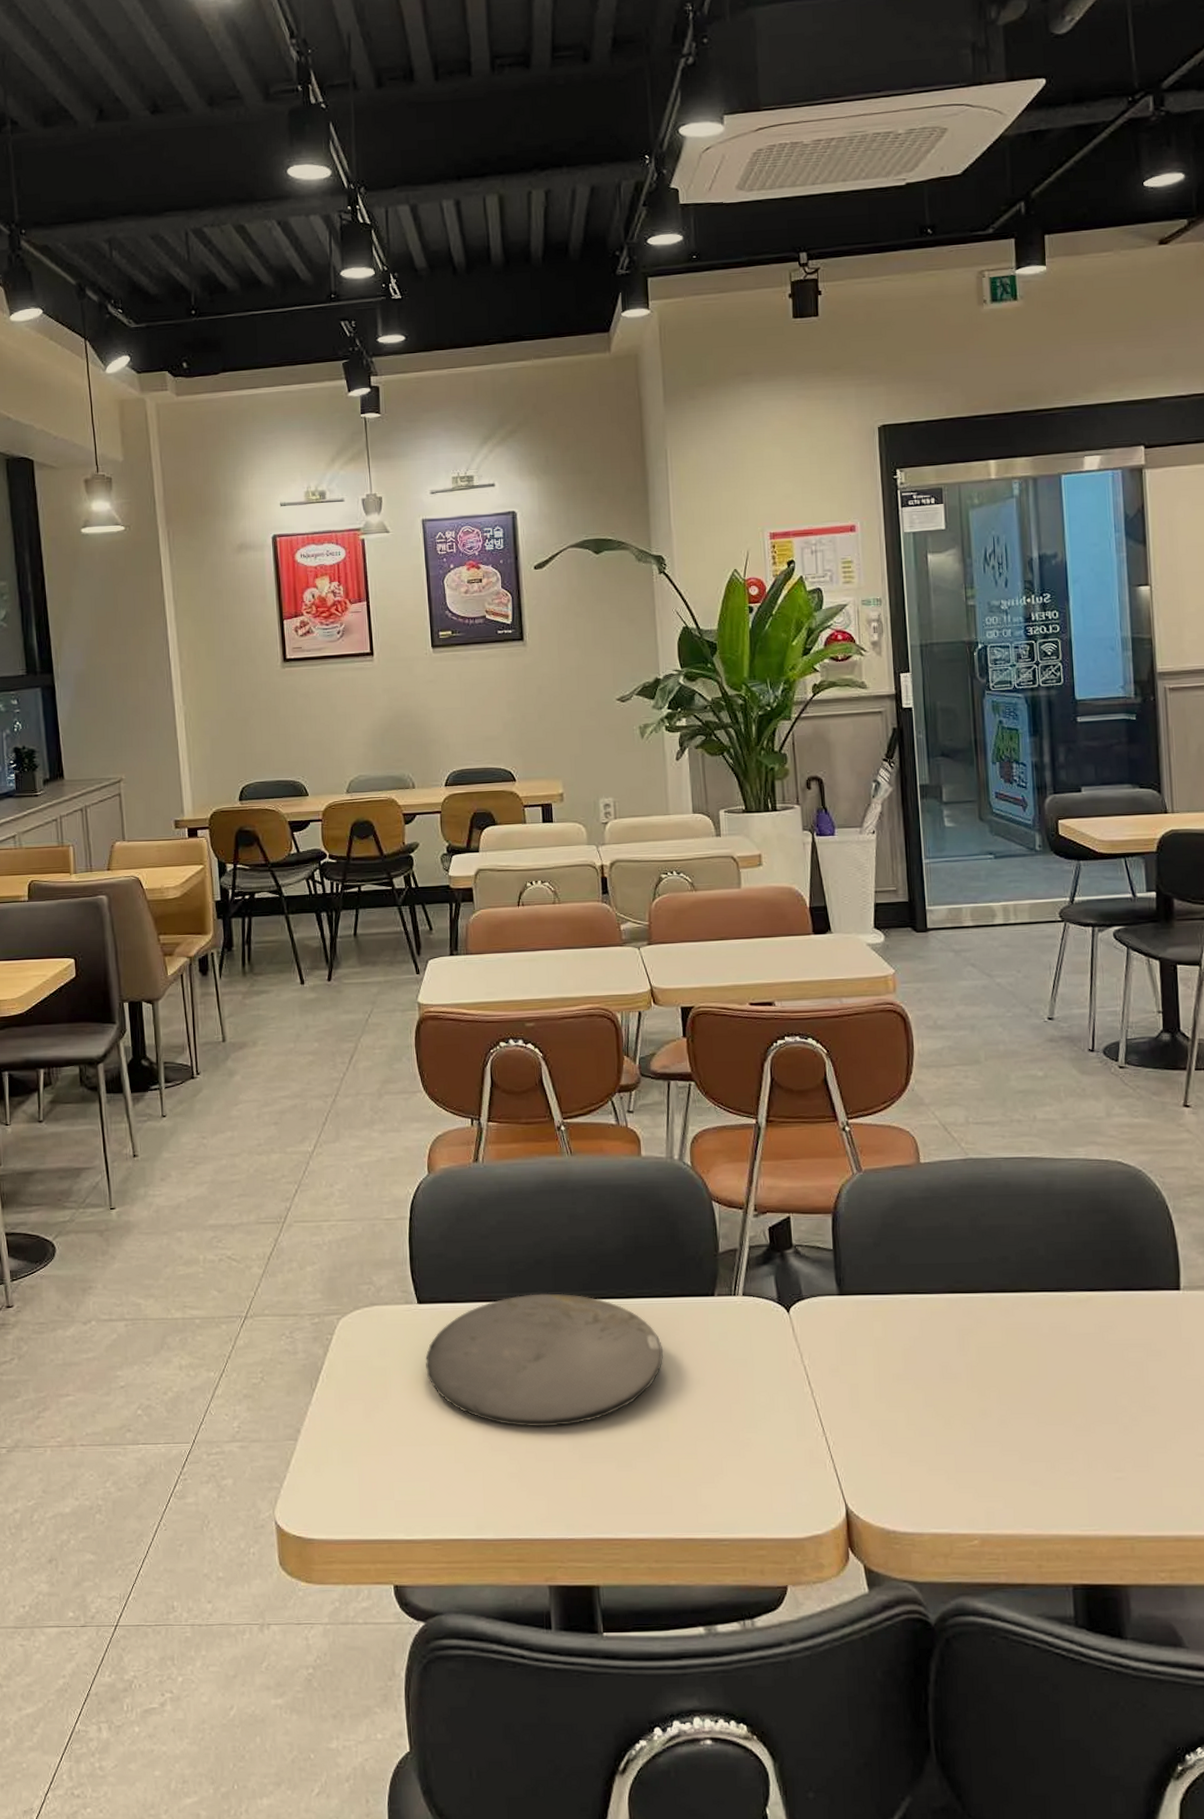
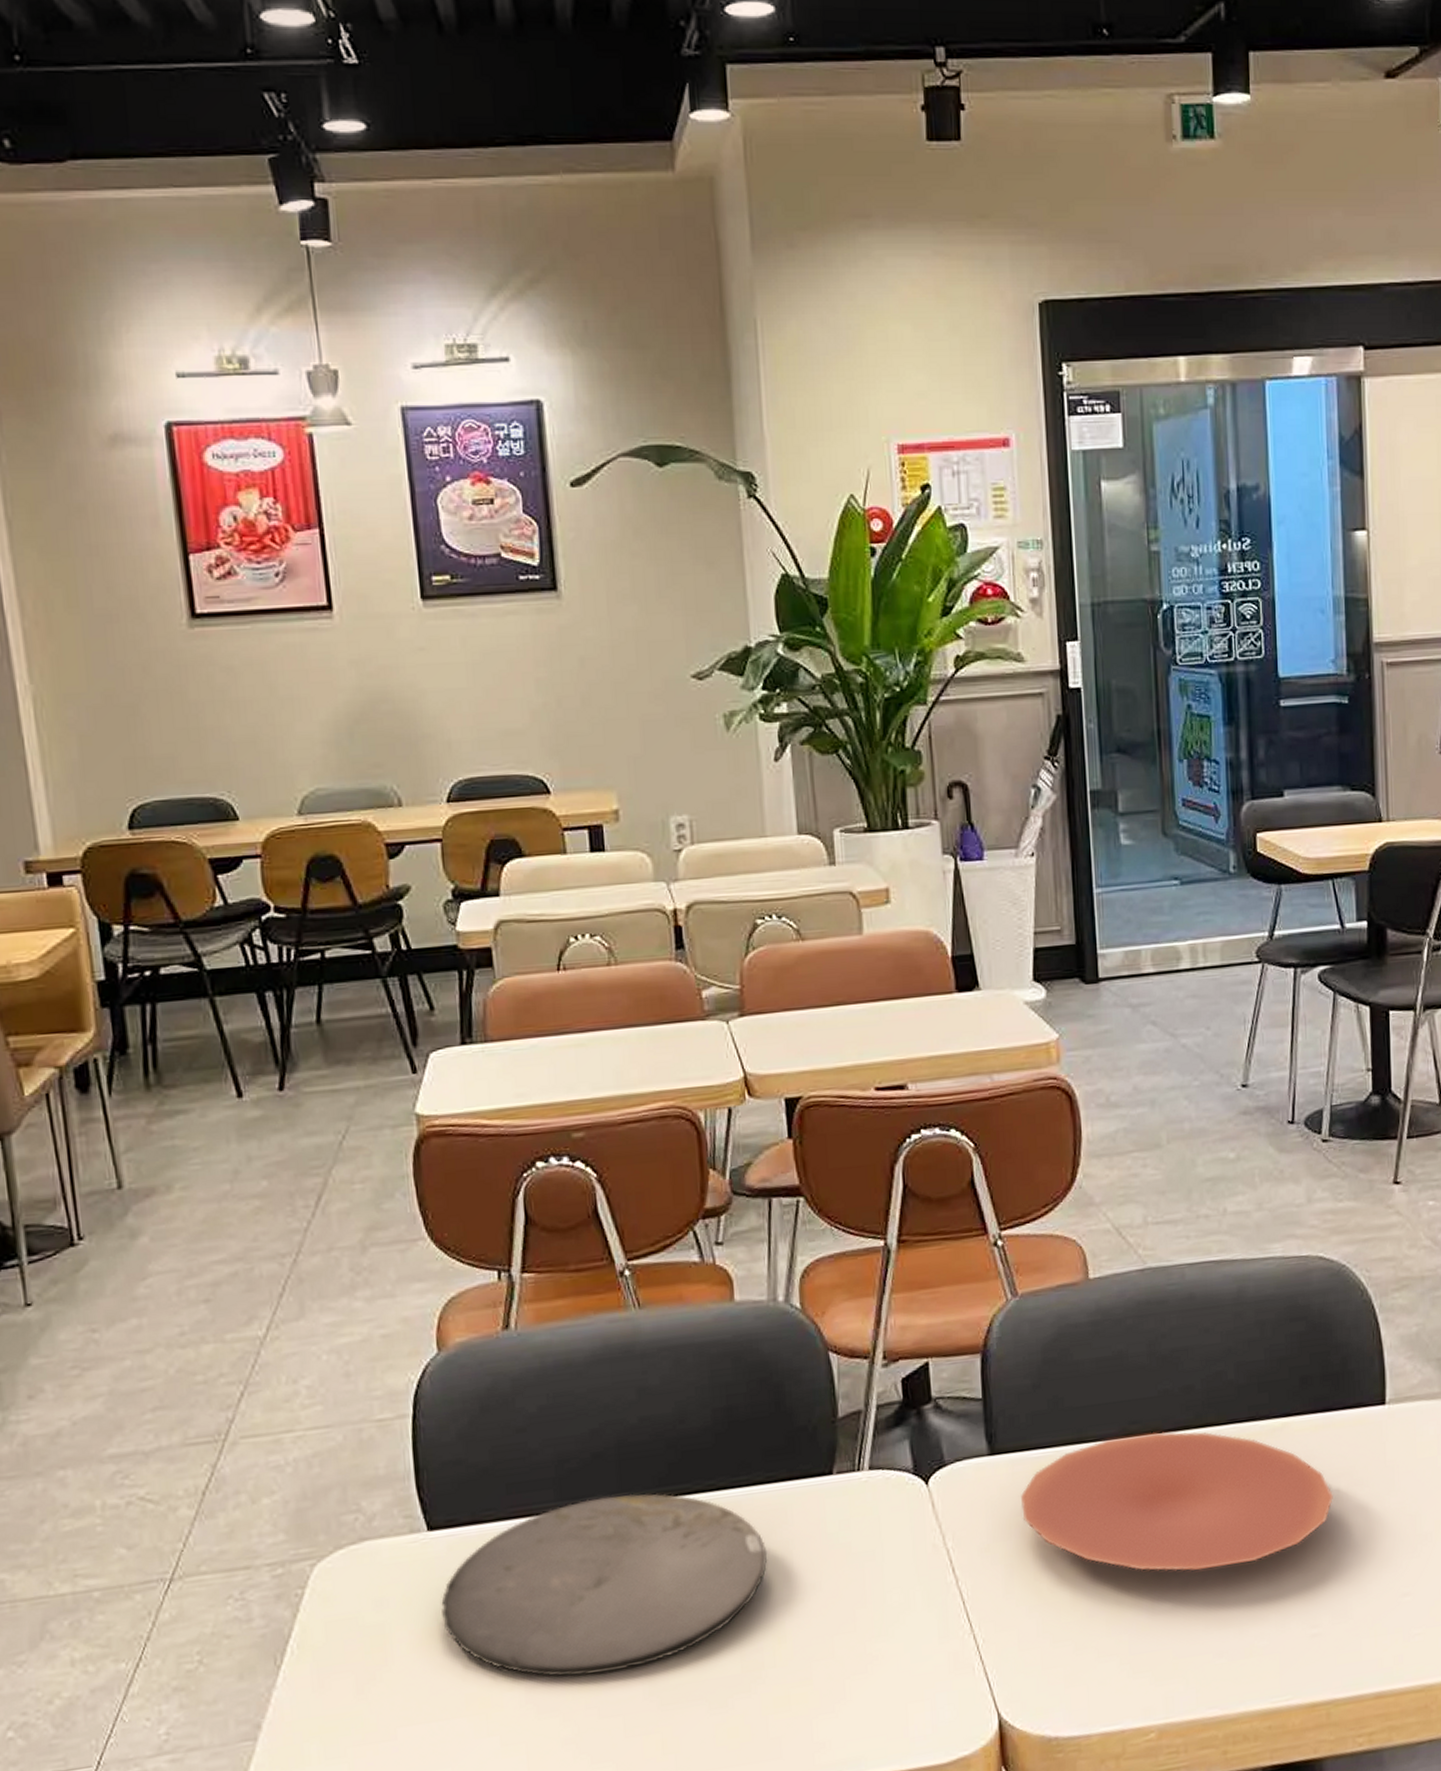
plate: none [864,1292,1134,1410] -> present [1021,1431,1333,1571]

